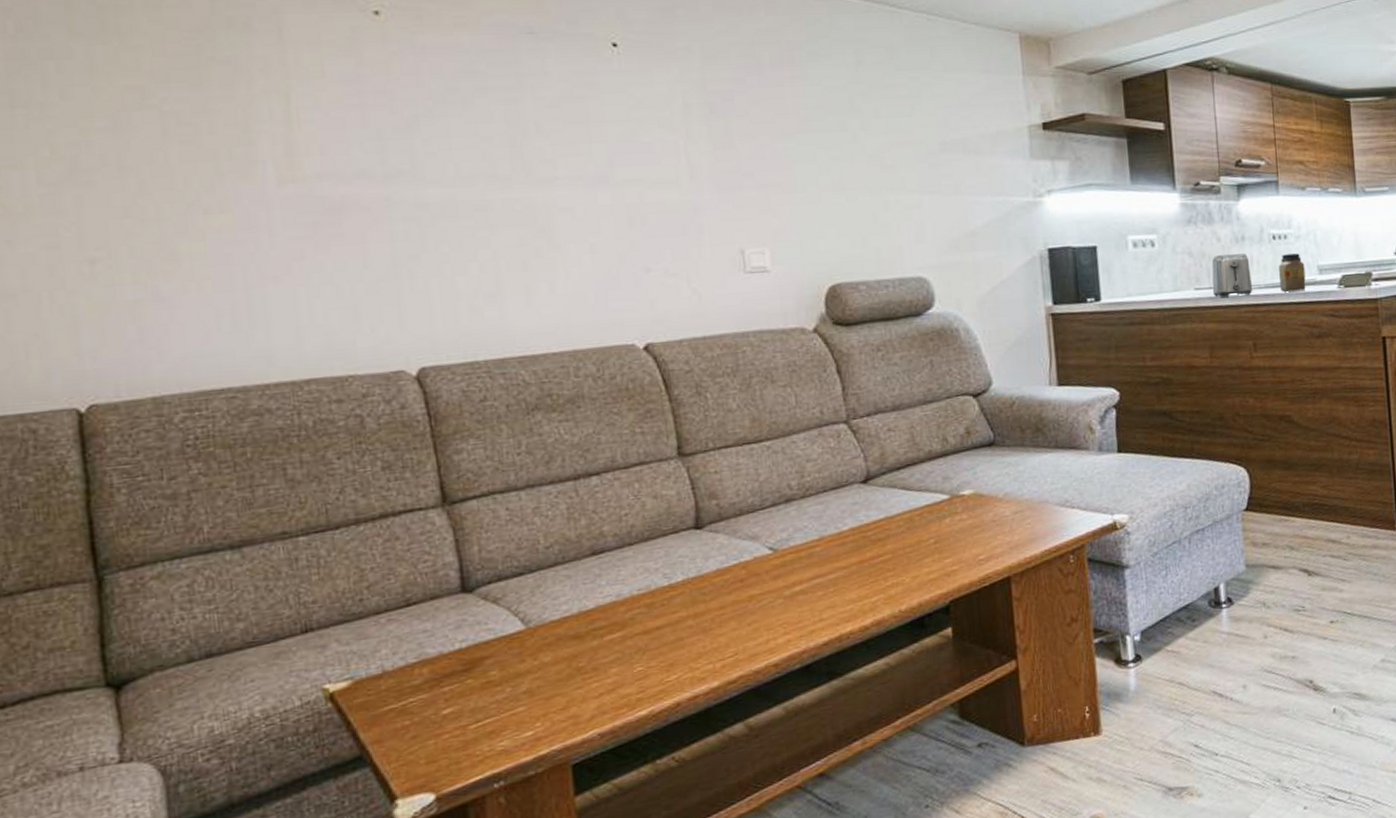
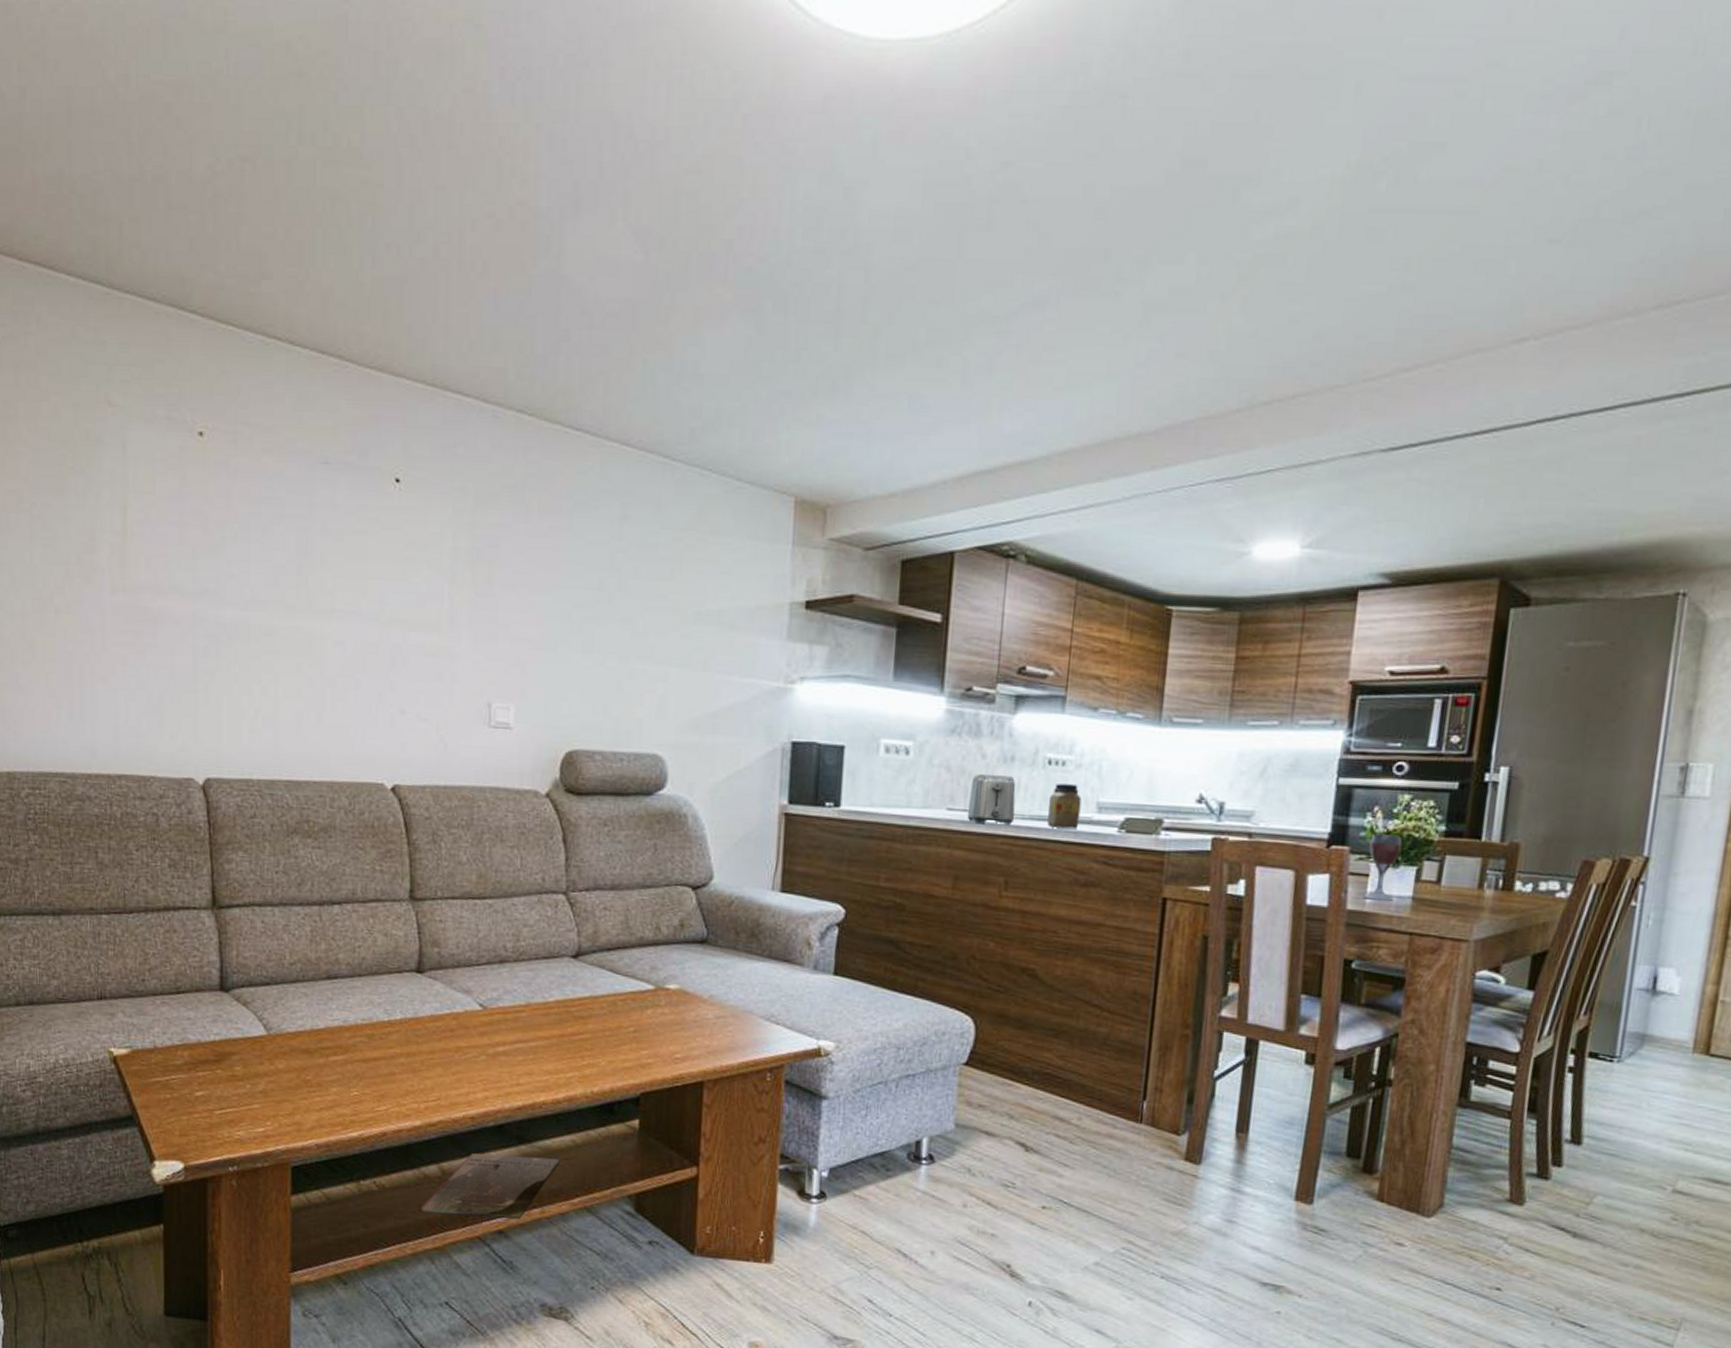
magazine: none [729,685,875,777] -> present [420,1153,559,1220]

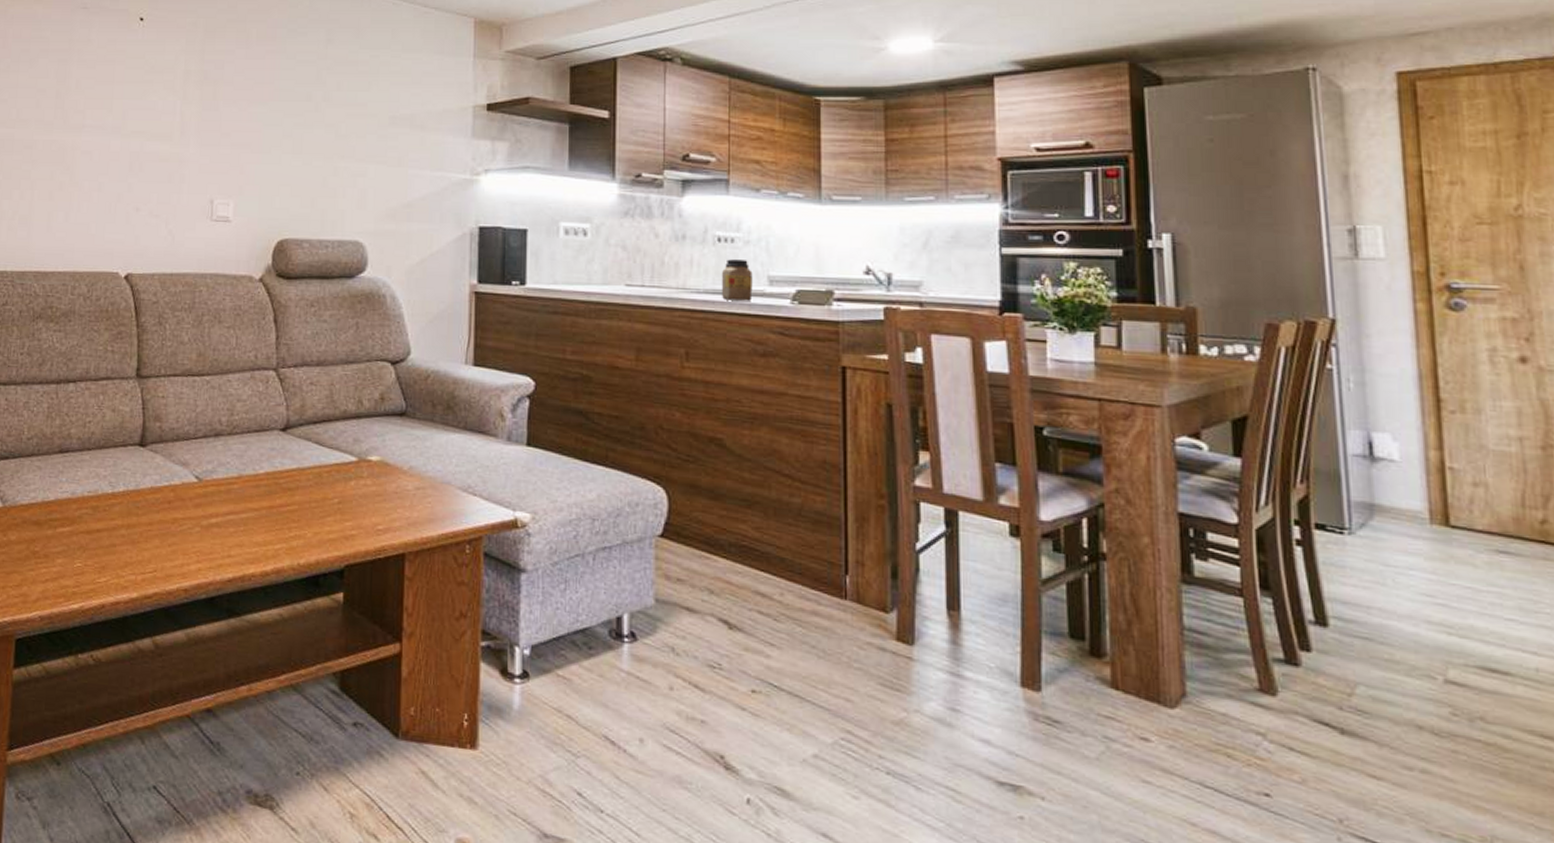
magazine: present [420,1153,559,1220] -> none [133,626,267,698]
toaster: present [967,774,1016,826] -> none [645,252,691,300]
cup: present [1363,834,1403,902] -> none [1042,301,1076,368]

